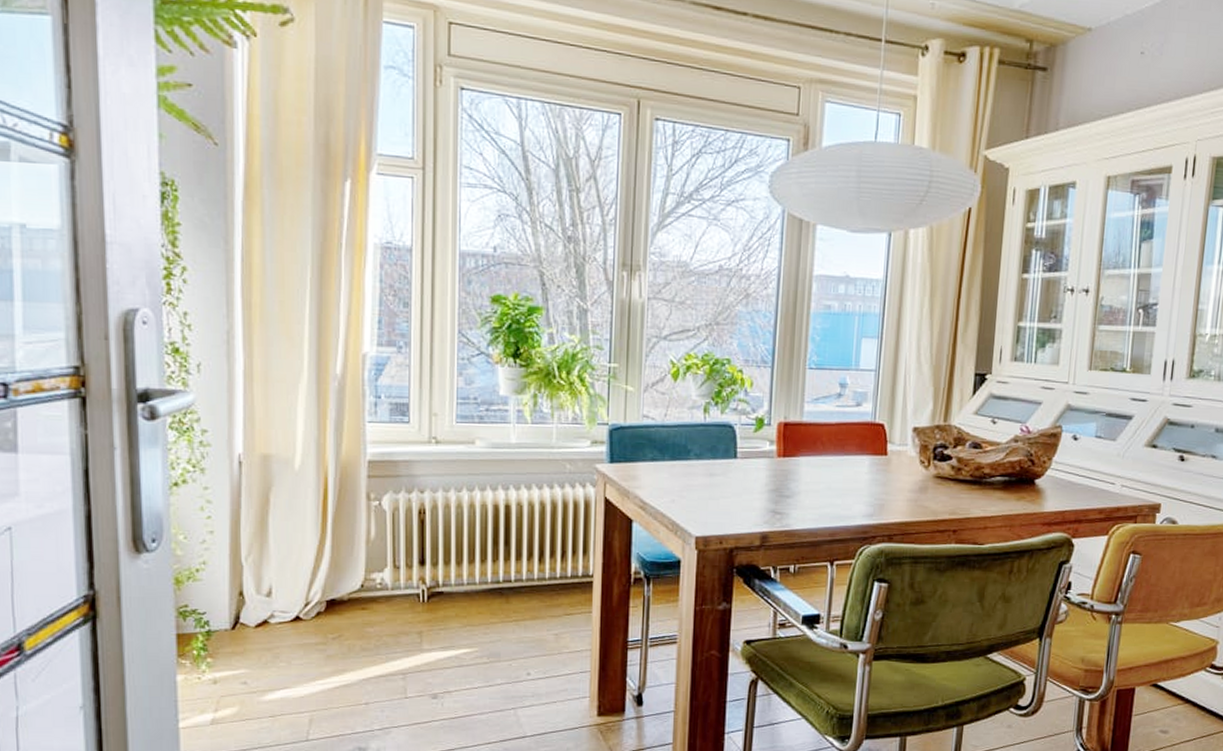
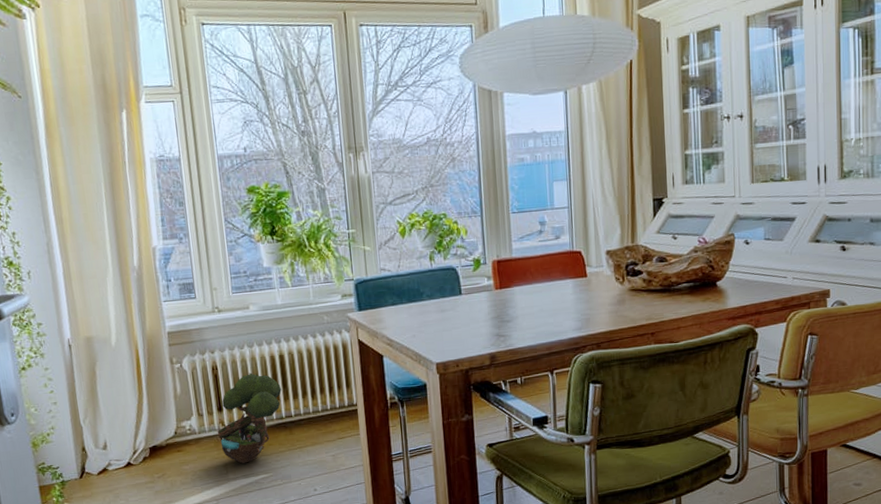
decorative tree: none [415,522,502,632] -> present [217,372,282,464]

